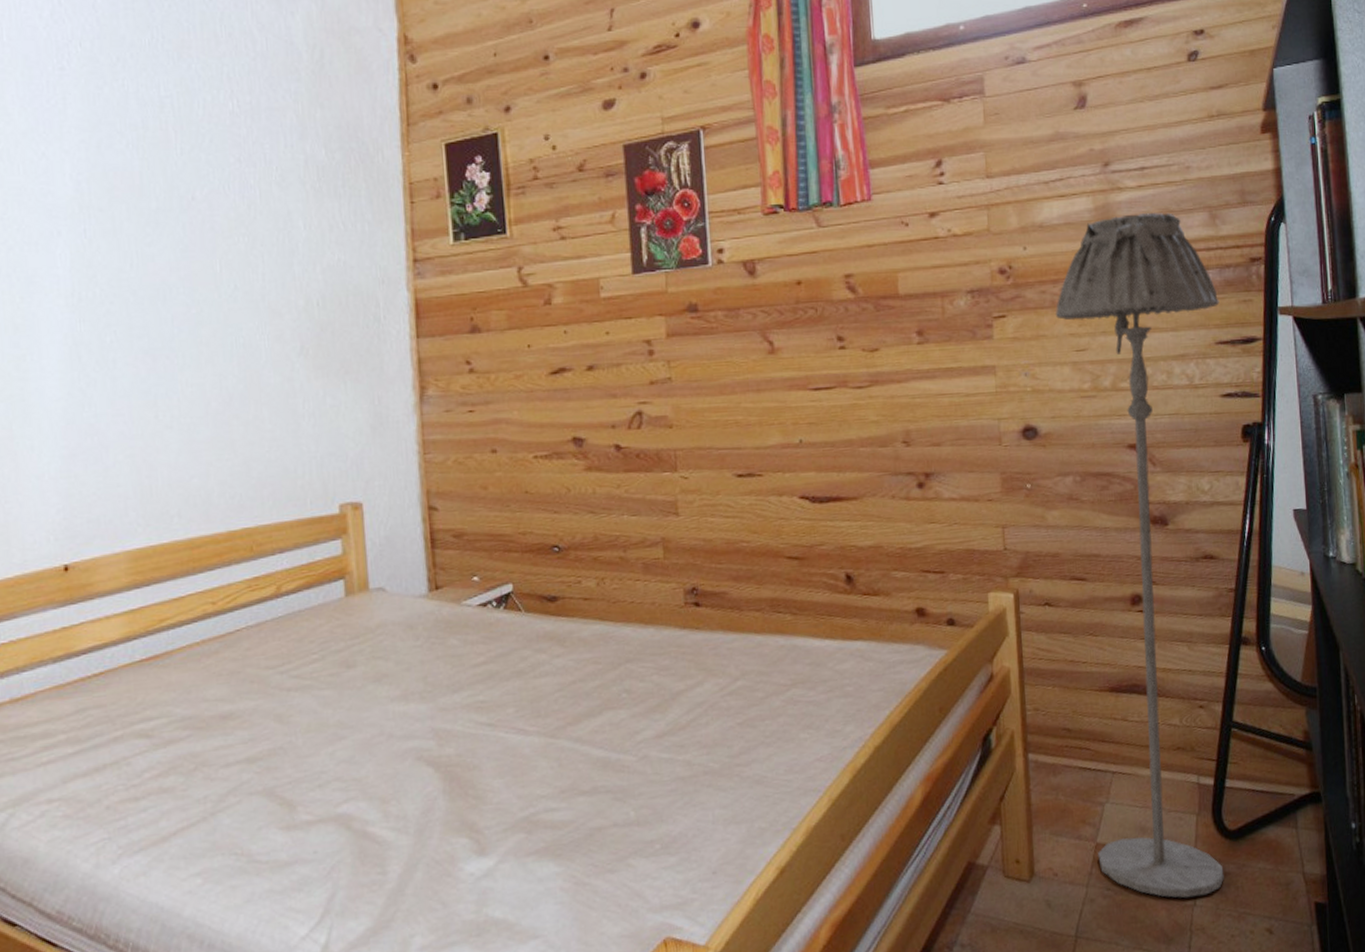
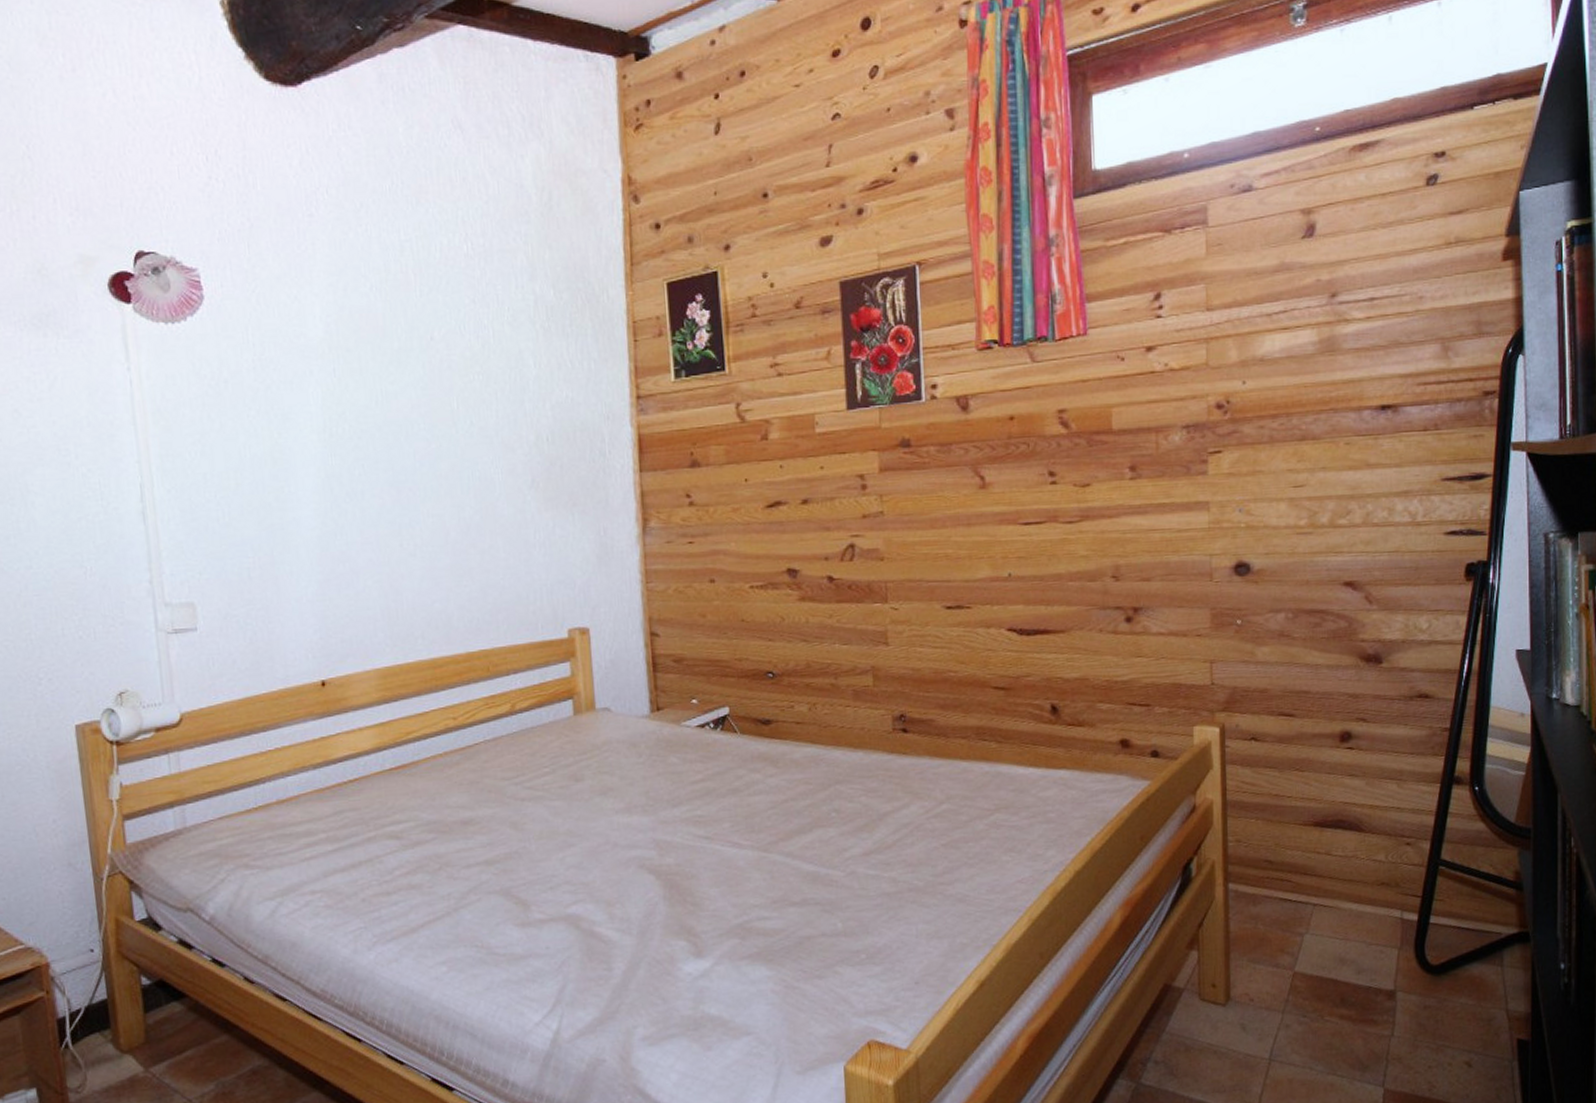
floor lamp: present [1056,213,1224,898] -> none [1274,345,1448,1029]

